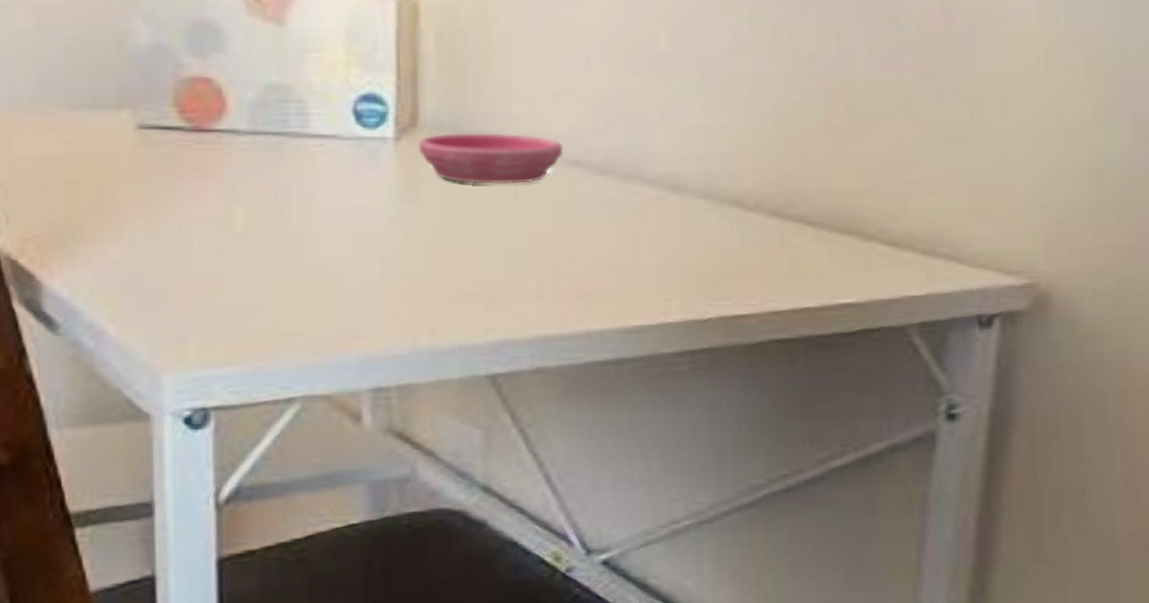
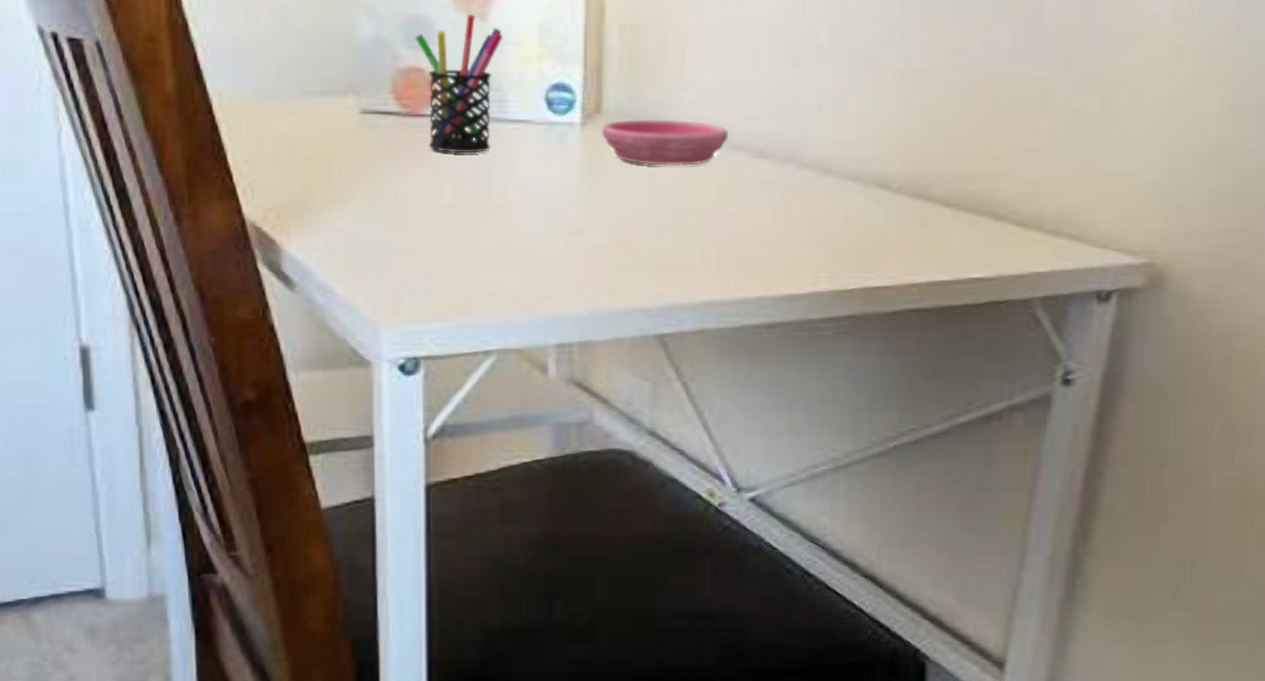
pen holder: none [201,18,304,173] -> present [415,14,504,153]

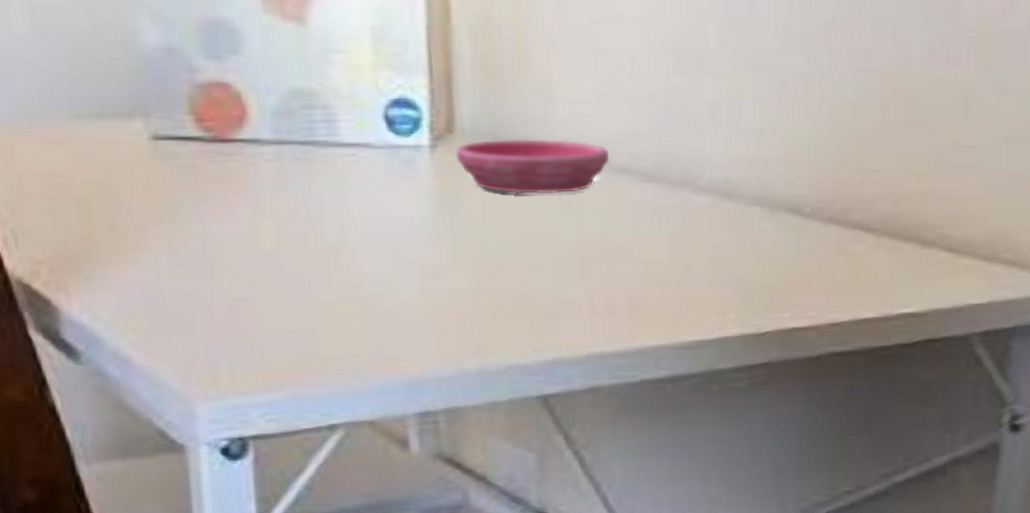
pen holder: present [415,14,504,153] -> none [216,16,328,186]

